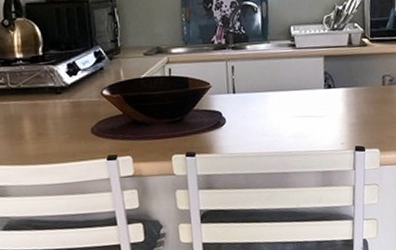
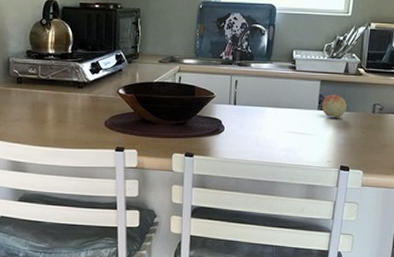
fruit: none [328,69,355,96] -> present [322,94,347,118]

